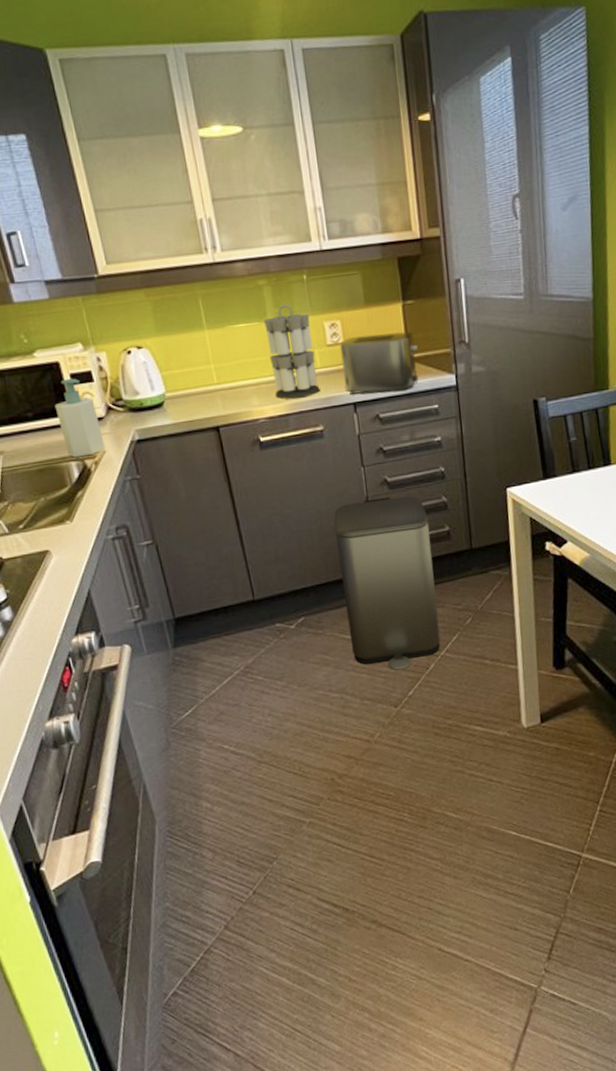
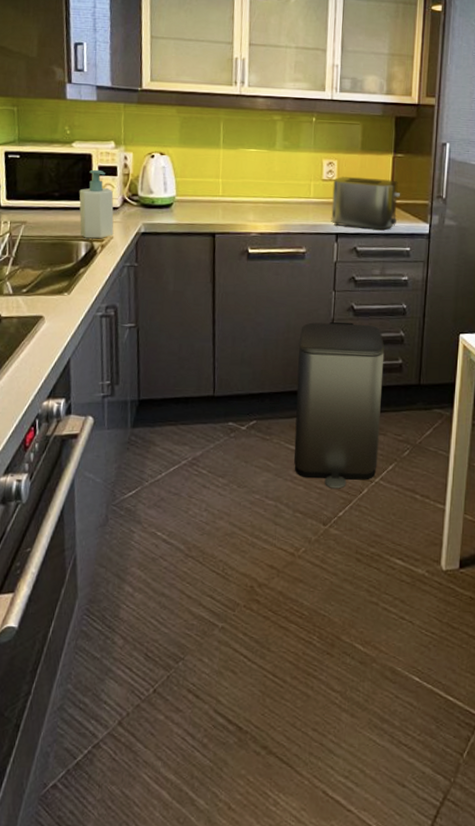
spice rack: present [264,304,320,400] -> none [269,138,311,221]

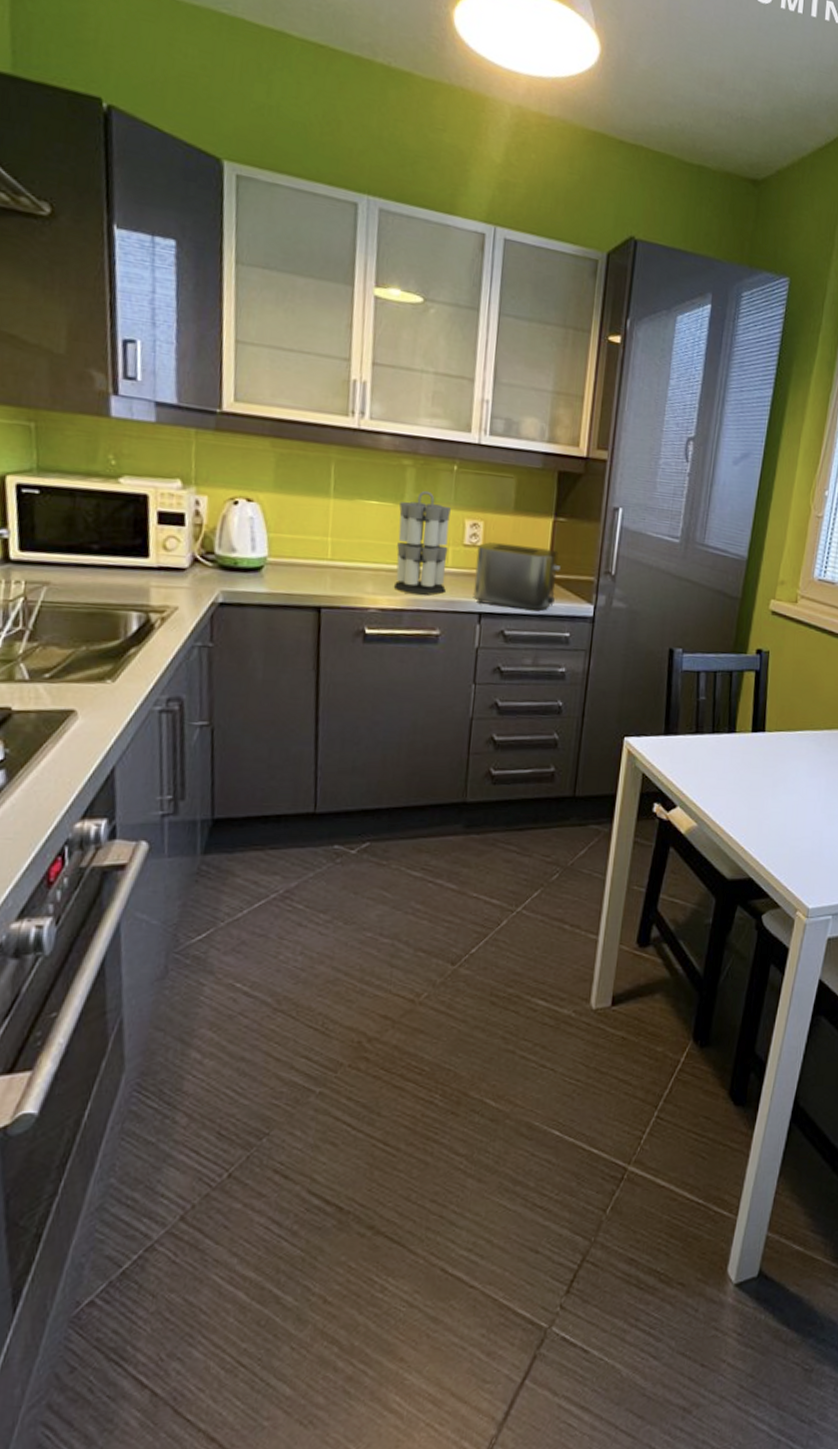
soap bottle: present [79,169,114,239] -> none [129,515,180,610]
spice rack: none [269,138,311,221] -> present [393,490,451,596]
pedal bin: present [294,321,385,489] -> none [417,720,535,921]

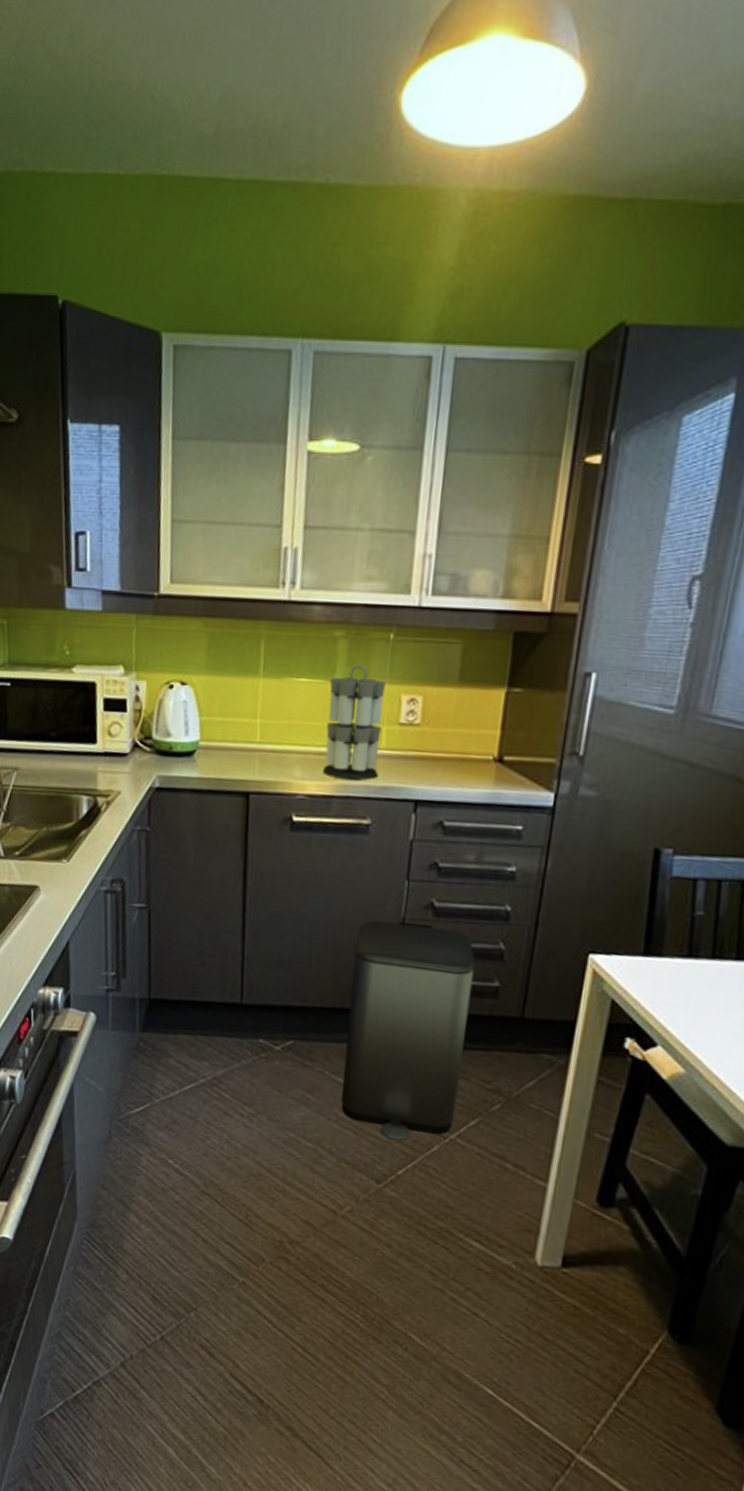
pedal bin: none [417,720,535,921] -> present [341,920,476,1141]
toaster: present [473,541,560,612] -> none [408,718,513,800]

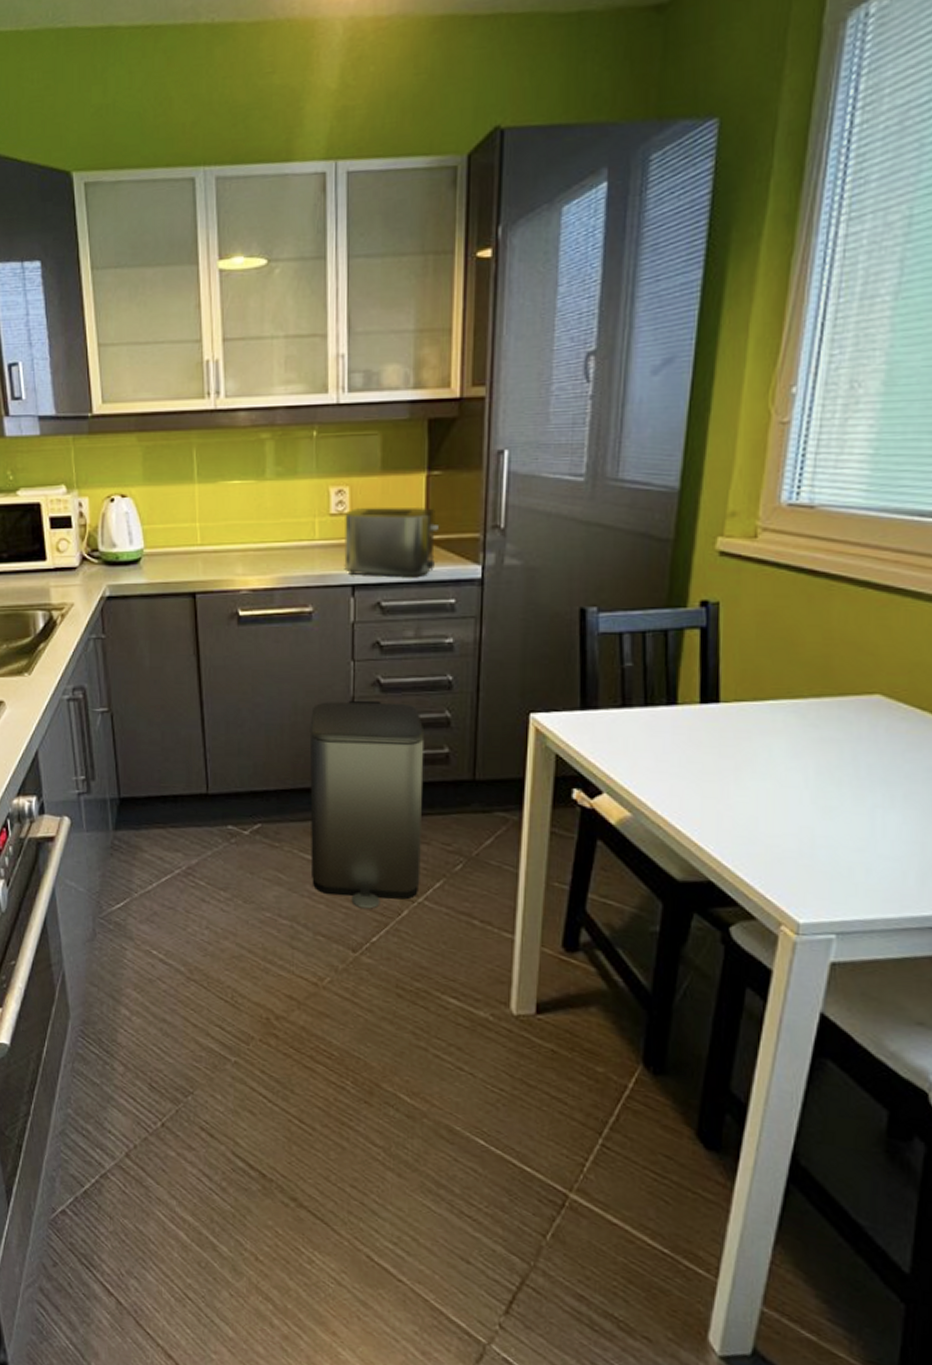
spice rack: present [322,664,386,781] -> none [262,462,315,571]
toaster: none [408,718,513,800] -> present [344,507,438,578]

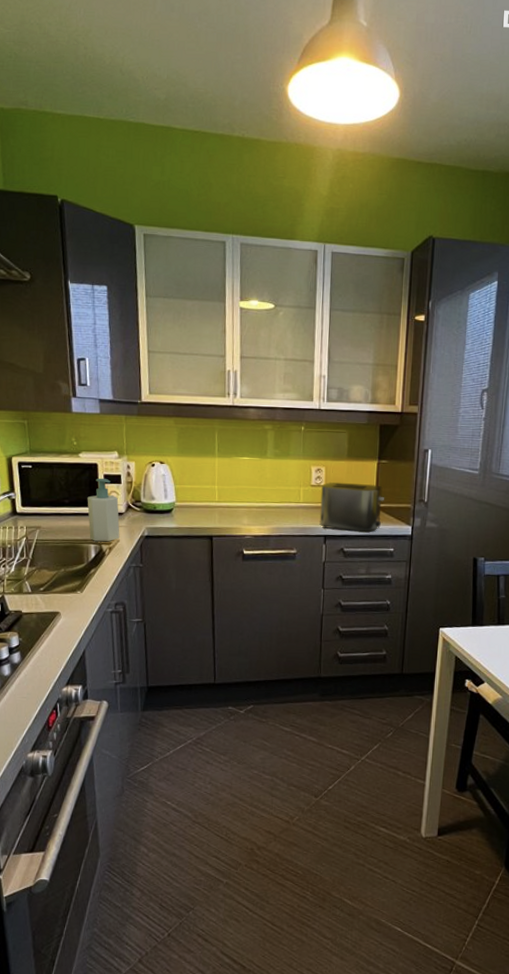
soap bottle: none [30,521,74,607] -> present [87,478,120,542]
pedal bin: present [309,699,425,909] -> none [288,616,370,766]

